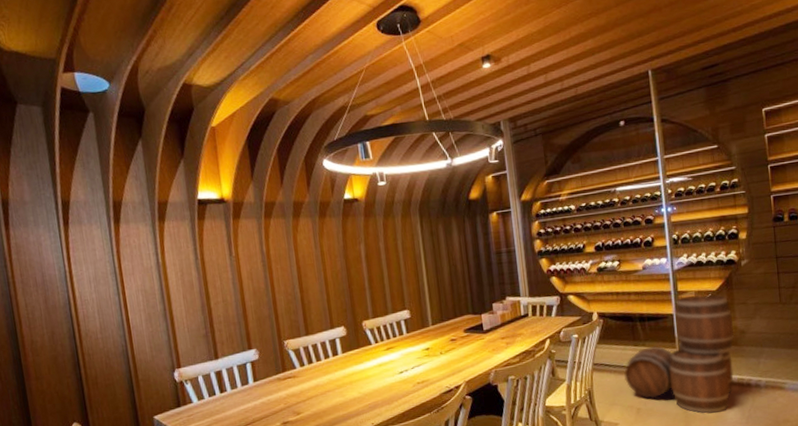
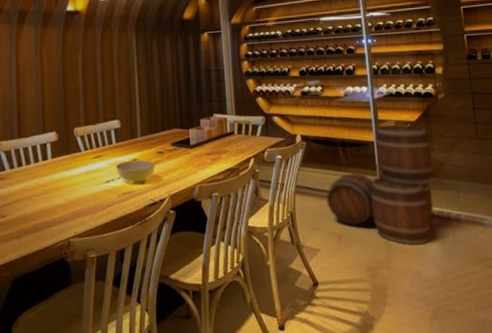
bowl: none [409,349,449,373] -> present [116,160,155,184]

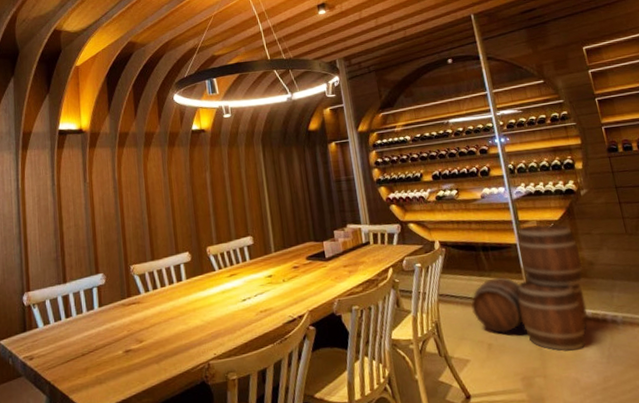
bowl: present [116,160,155,184] -> none [251,276,292,301]

